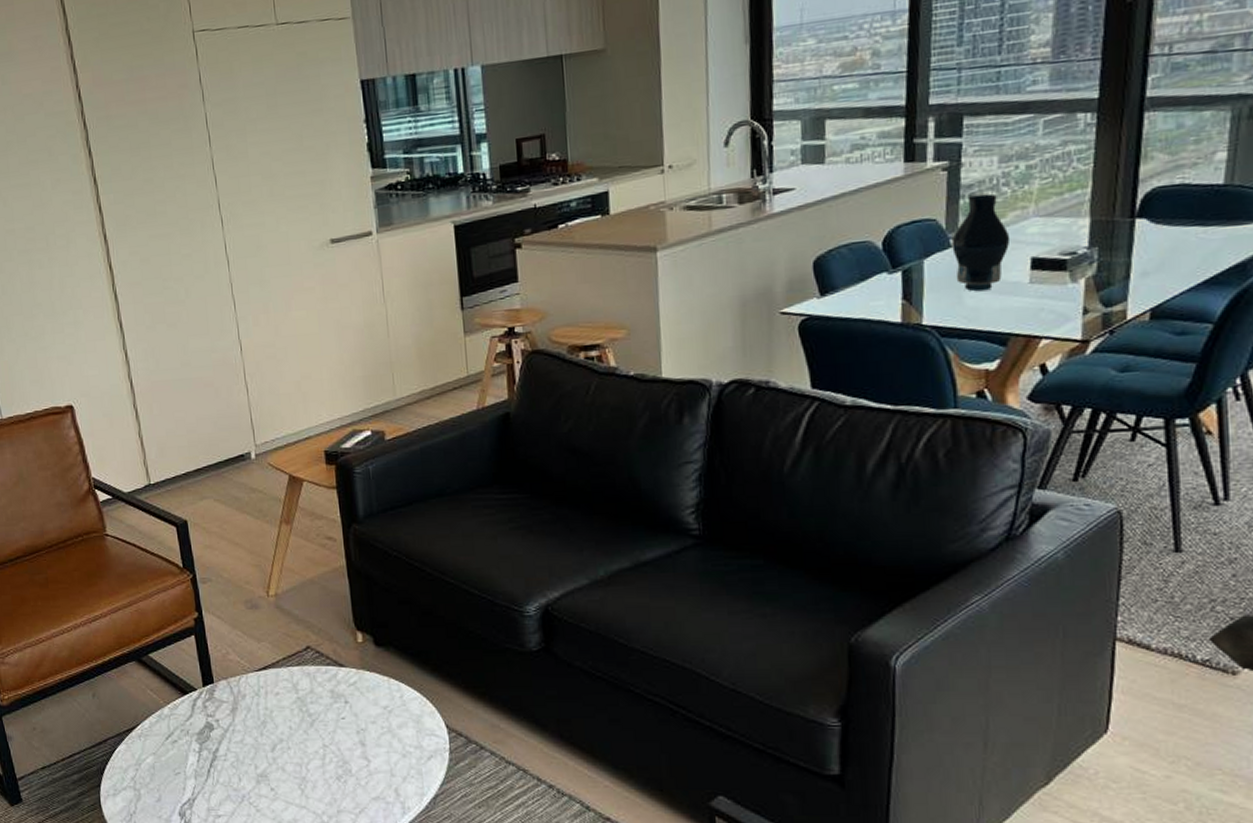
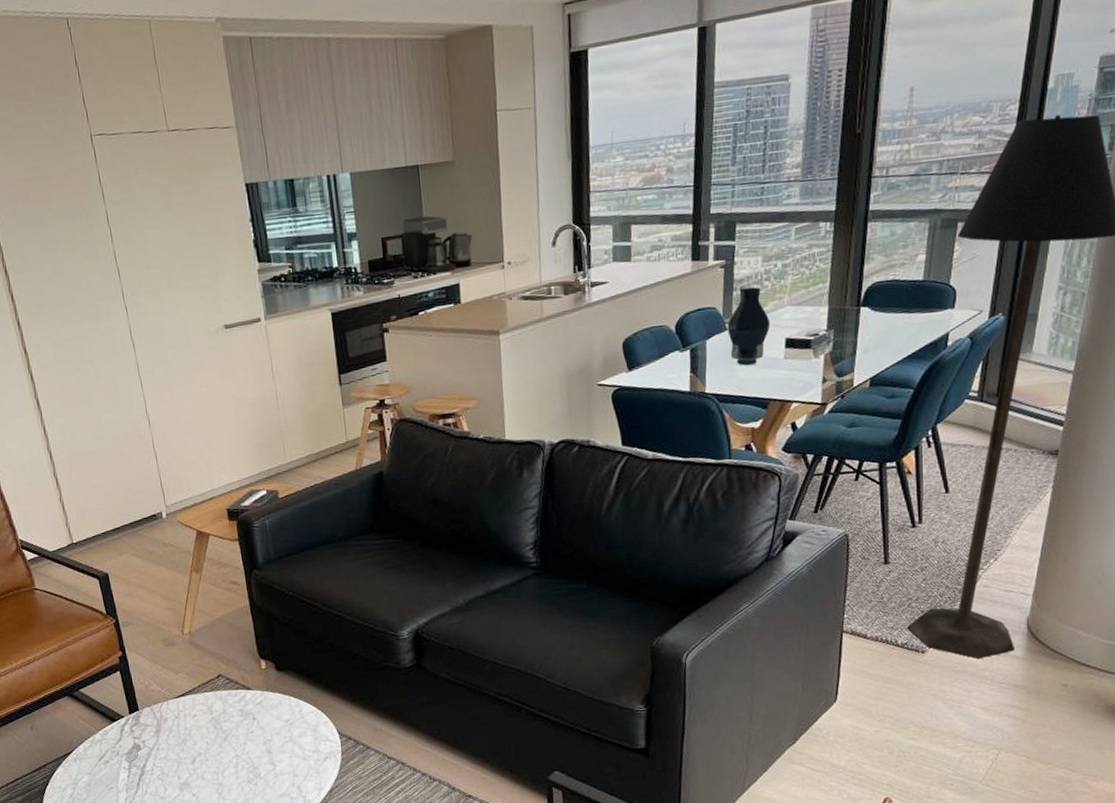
coffee maker: none [541,112,605,182] -> present [402,215,456,275]
kettle: none [588,130,626,173] -> present [442,231,473,268]

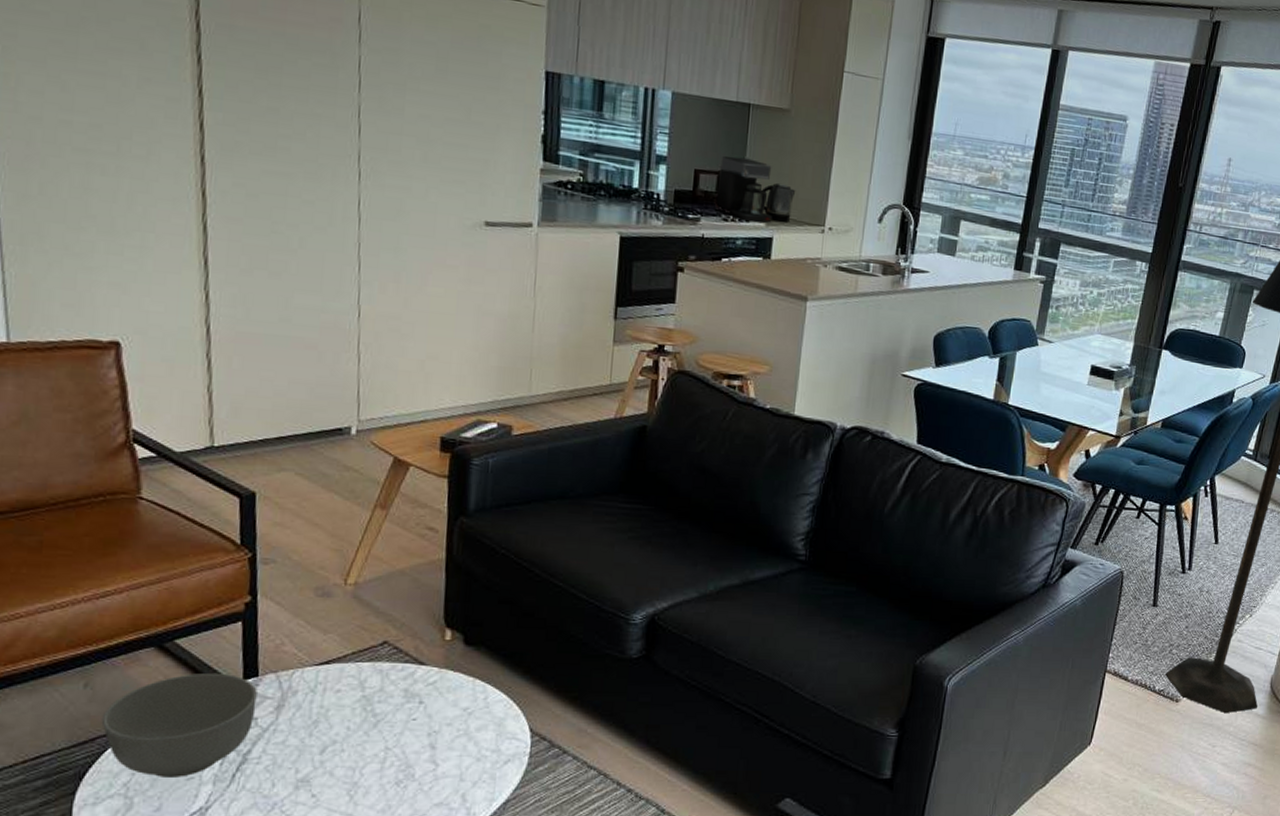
bowl: none [46,710,143,789] -> present [101,672,257,777]
vase: present [727,287,771,366] -> none [1037,307,1080,385]

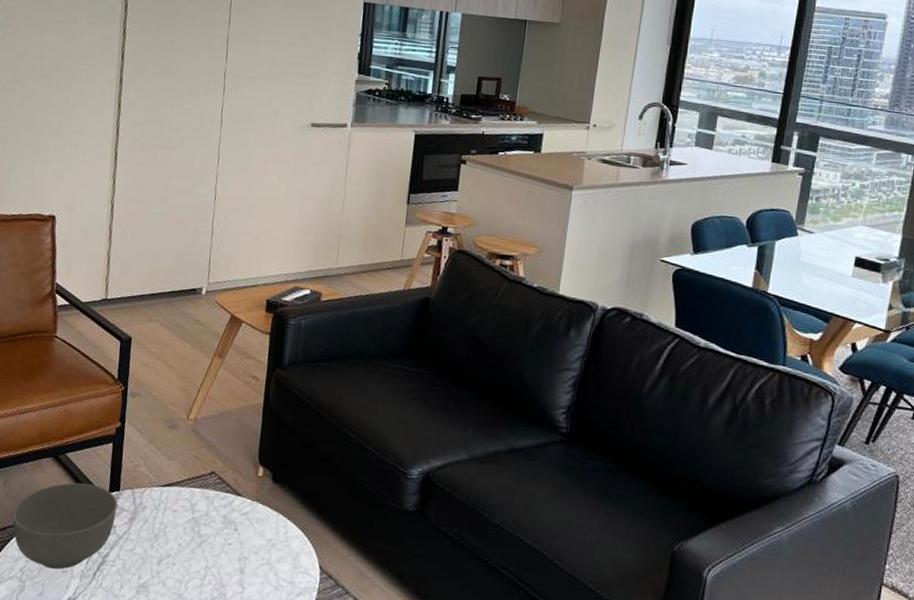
coffee maker: present [714,155,772,223] -> none [493,64,544,121]
kettle: present [760,183,796,223] -> none [533,86,565,121]

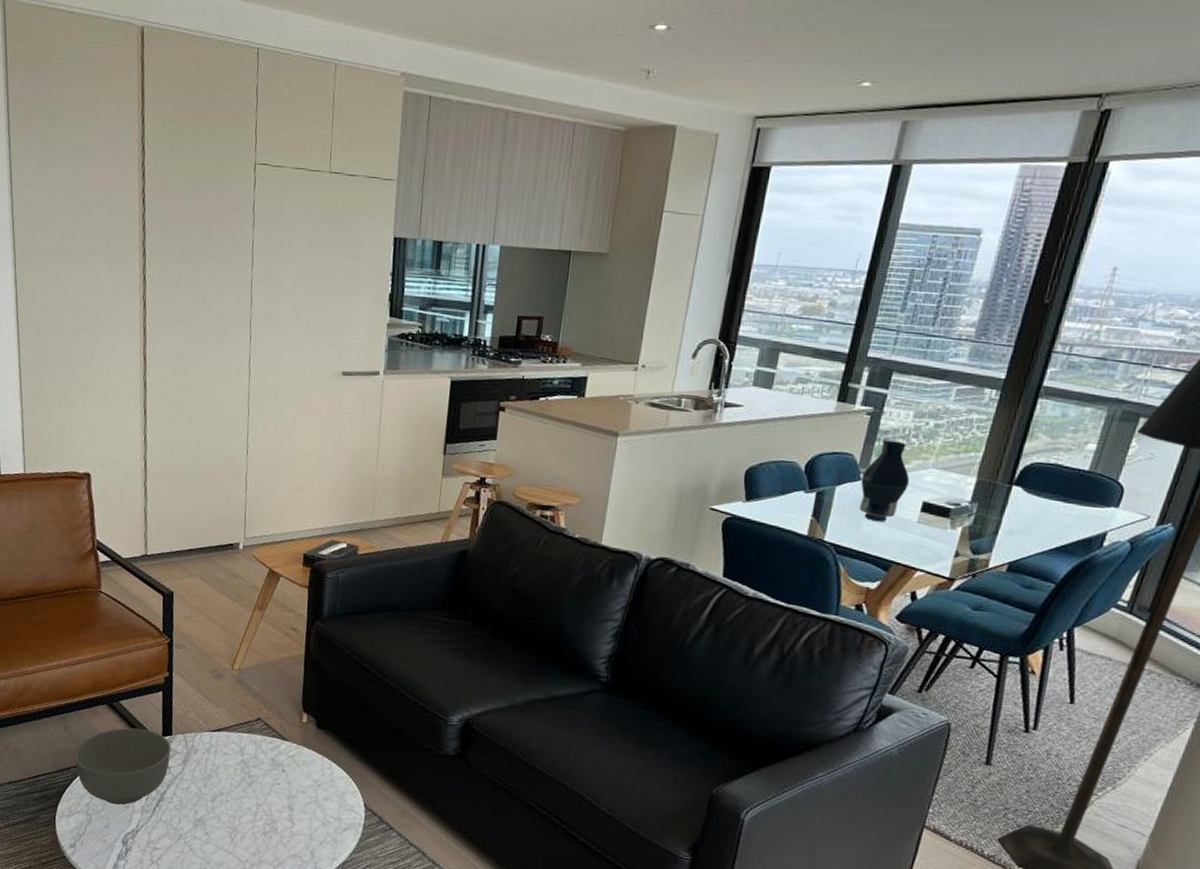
vase: none [798,198,842,276] -> present [859,440,910,523]

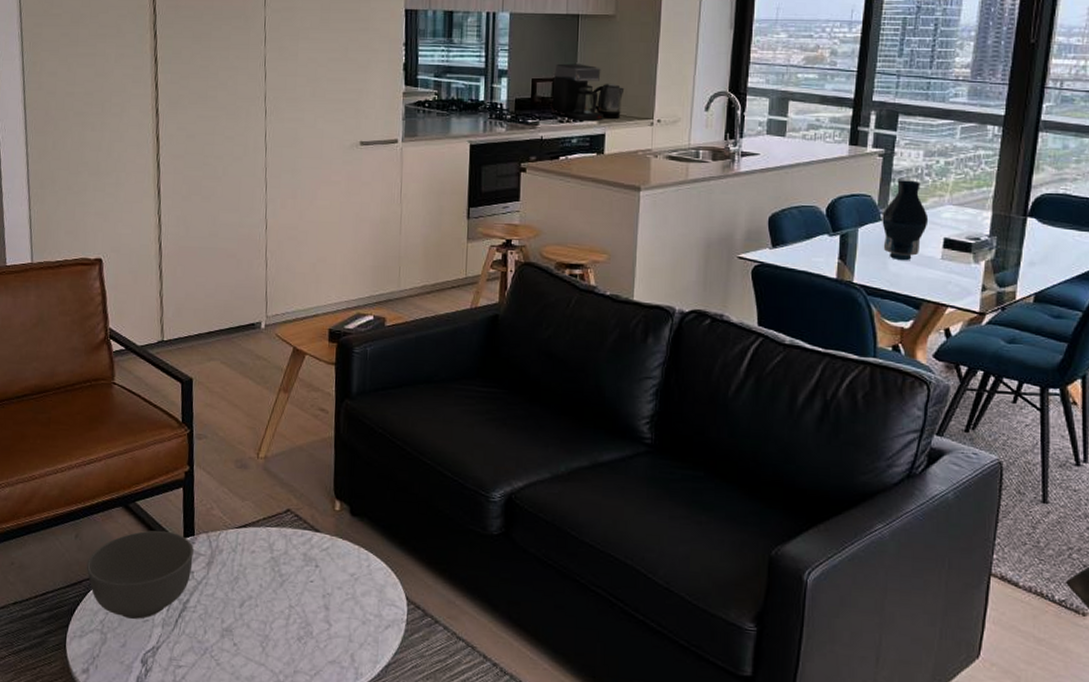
coffee maker: none [534,301,589,363] -> present [550,63,604,122]
kettle: none [577,324,612,362] -> present [592,83,625,119]

